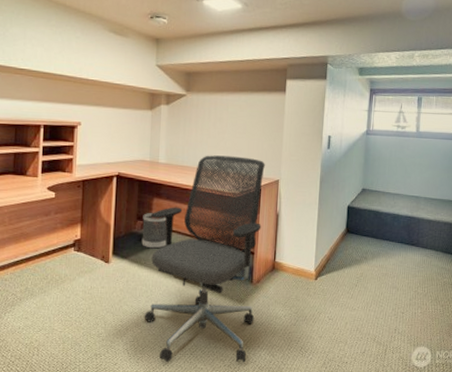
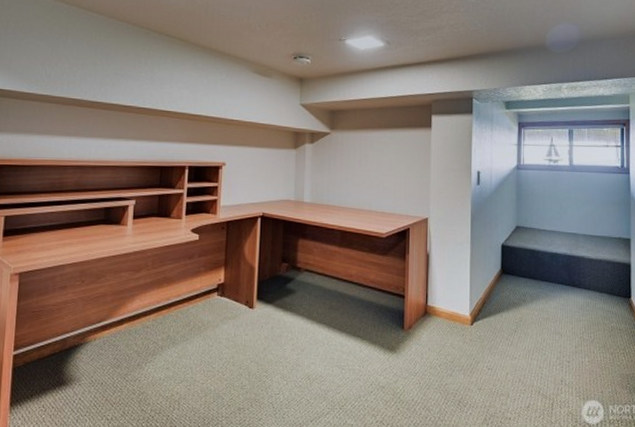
wastebasket: present [141,212,167,249] -> none [287,254,313,293]
office chair: present [144,155,265,363] -> none [290,193,413,419]

